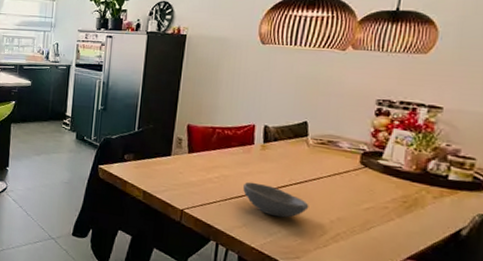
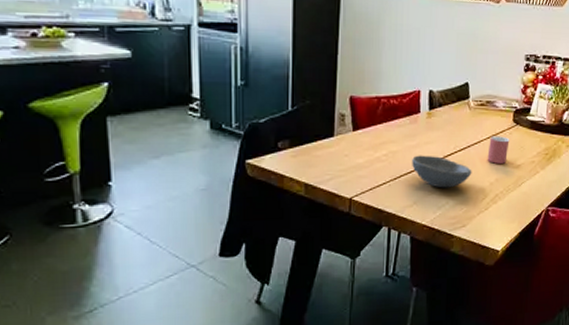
mug: none [327,175,356,204] -> present [487,136,510,164]

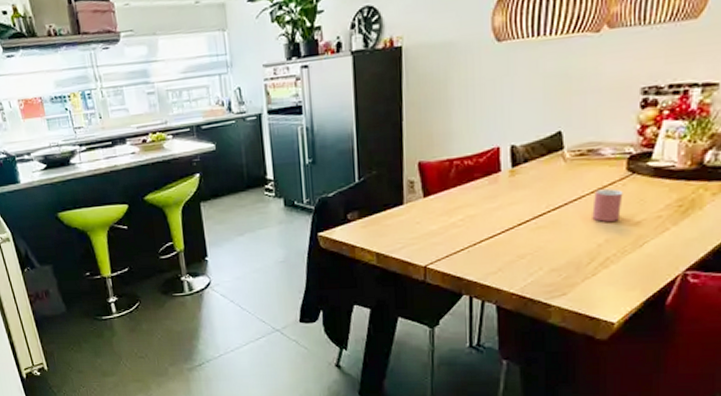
bowl: present [412,155,472,188] -> none [494,217,572,253]

